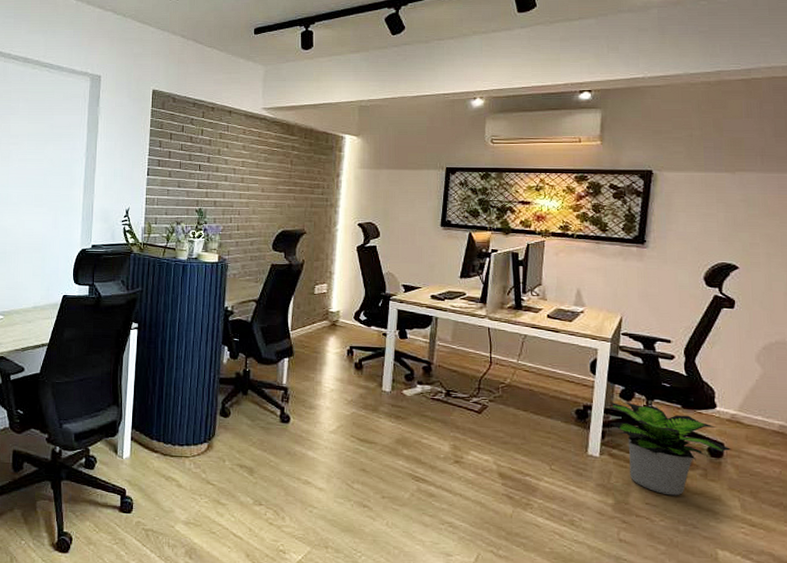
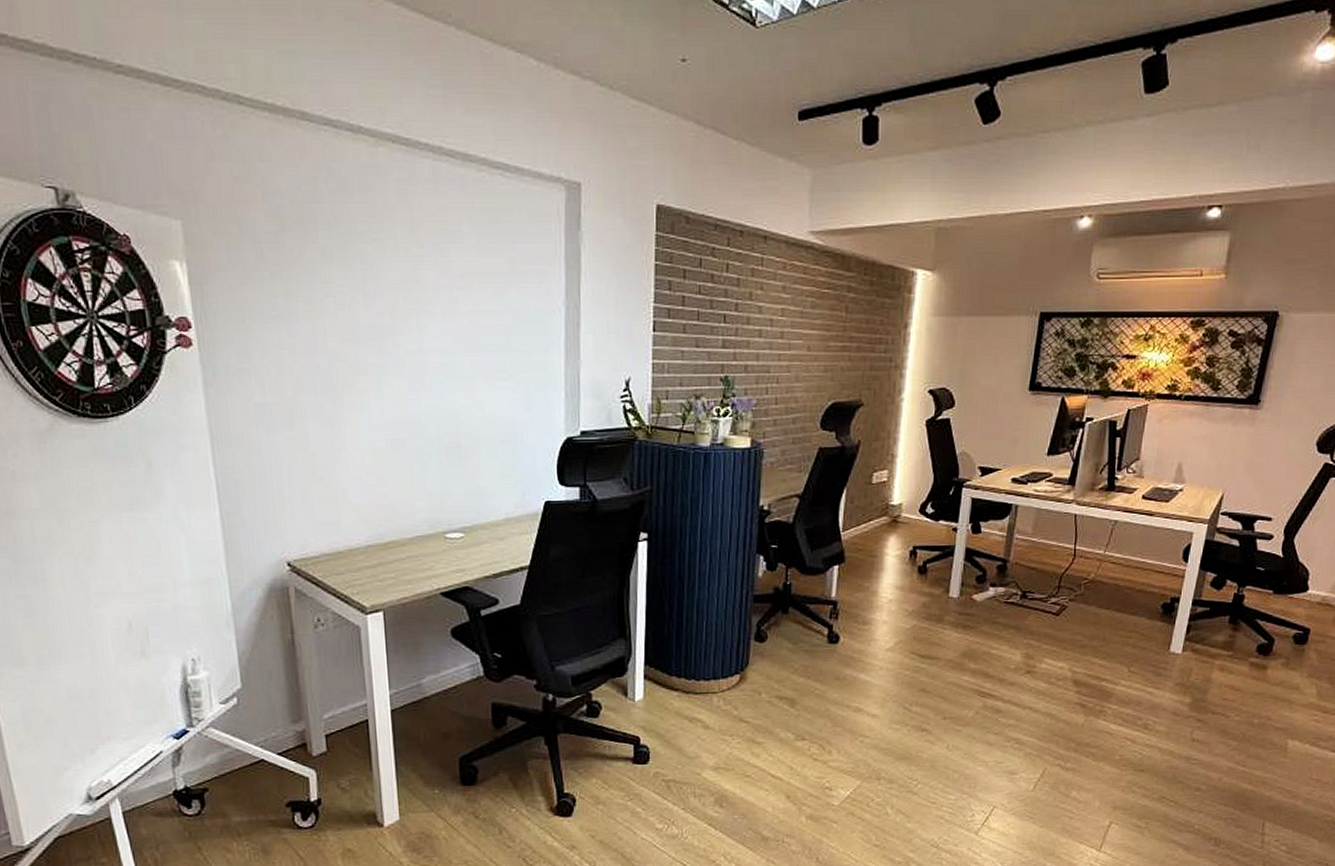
potted plant: present [609,402,733,496] -> none [1196,591,1318,689]

